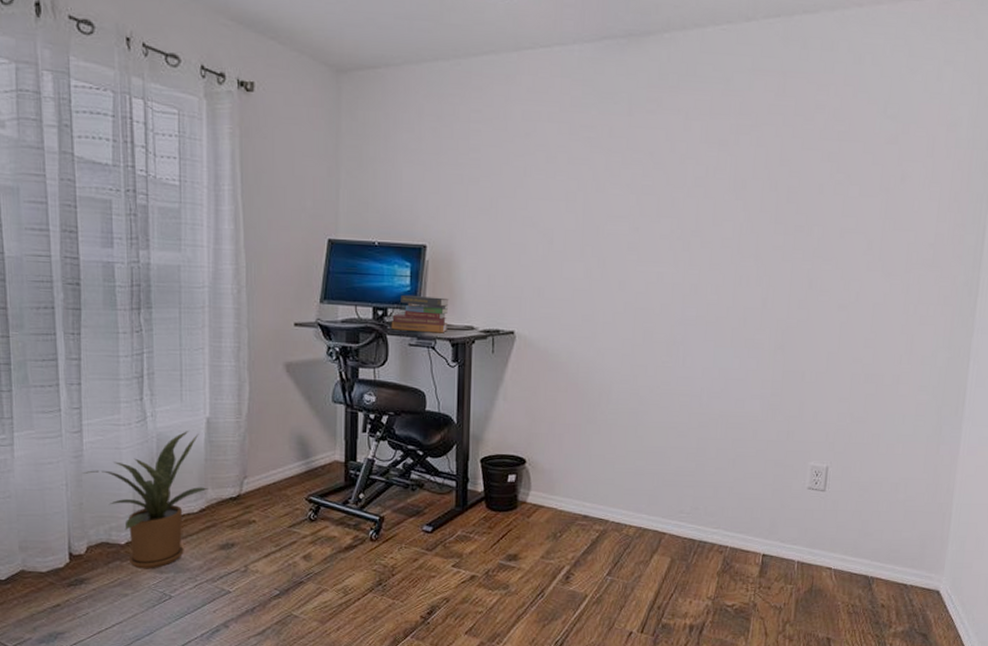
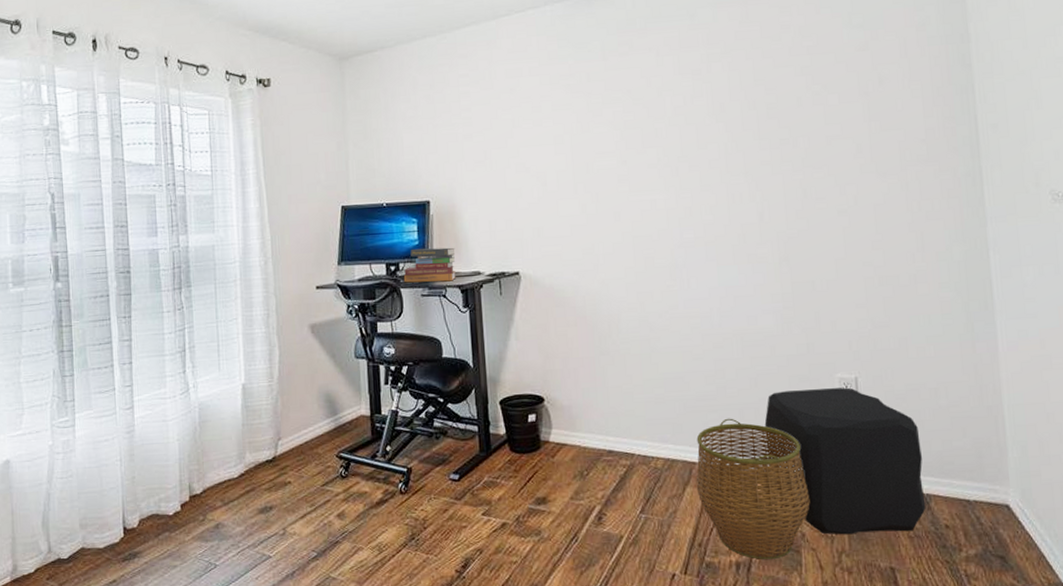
house plant: present [82,431,209,569] -> none [134,398,247,539]
basket: none [663,494,767,624] -> present [696,418,810,559]
pouf: none [734,474,875,608] -> present [764,387,926,535]

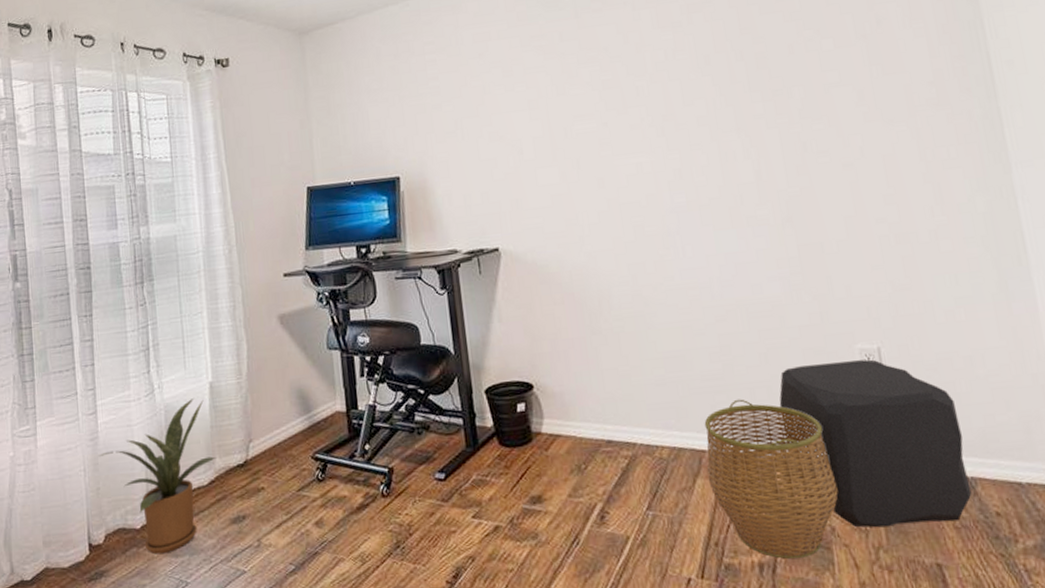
house plant: none [134,398,247,539] -> present [98,399,216,555]
books: present [403,247,456,283] -> none [375,225,431,266]

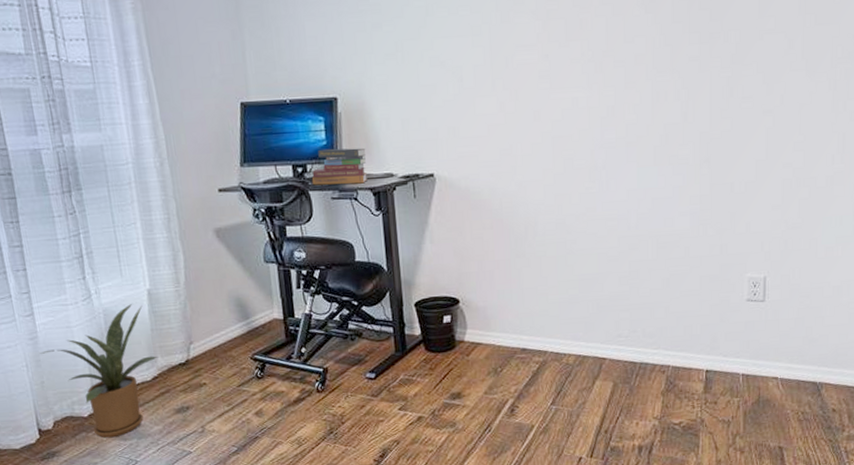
books: none [375,225,431,266] -> present [311,147,367,186]
basket: present [704,399,838,559] -> none [605,316,711,443]
pouf: present [779,359,972,528] -> none [674,286,819,420]

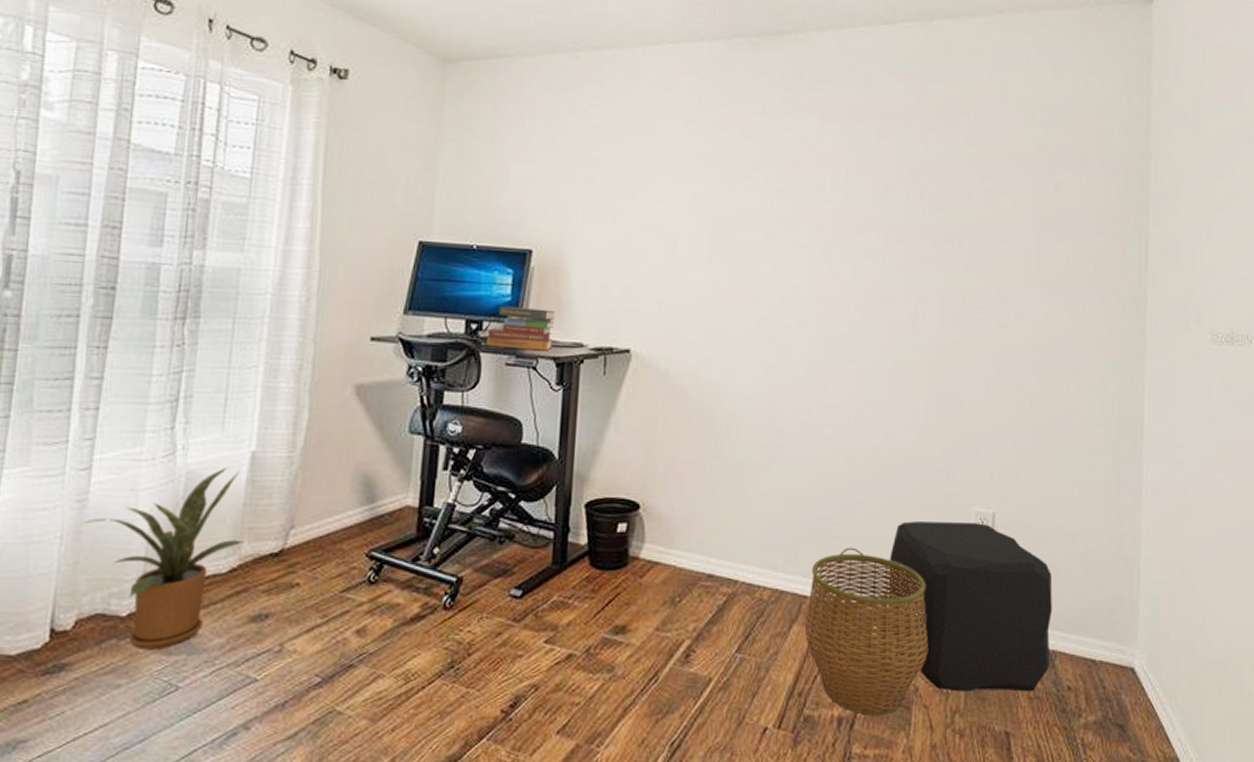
basket: none [605,316,711,443] -> present [804,547,929,715]
pouf: none [674,286,819,420] -> present [889,521,1053,692]

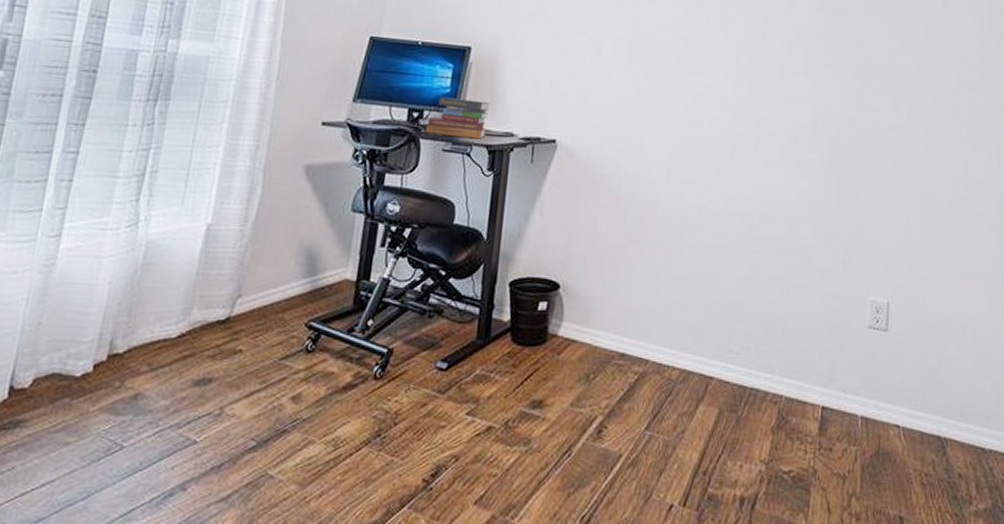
house plant: present [84,468,244,650] -> none [49,239,195,410]
basket: present [804,547,929,715] -> none [710,331,827,496]
pouf: present [889,521,1053,692] -> none [789,308,944,478]

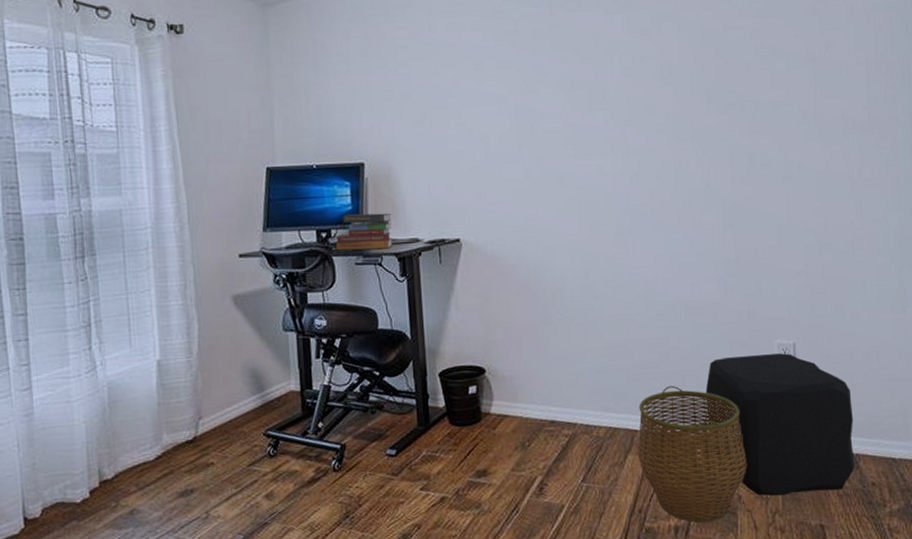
basket: none [710,331,827,496] -> present [637,385,747,523]
pouf: none [789,308,944,478] -> present [705,353,855,496]

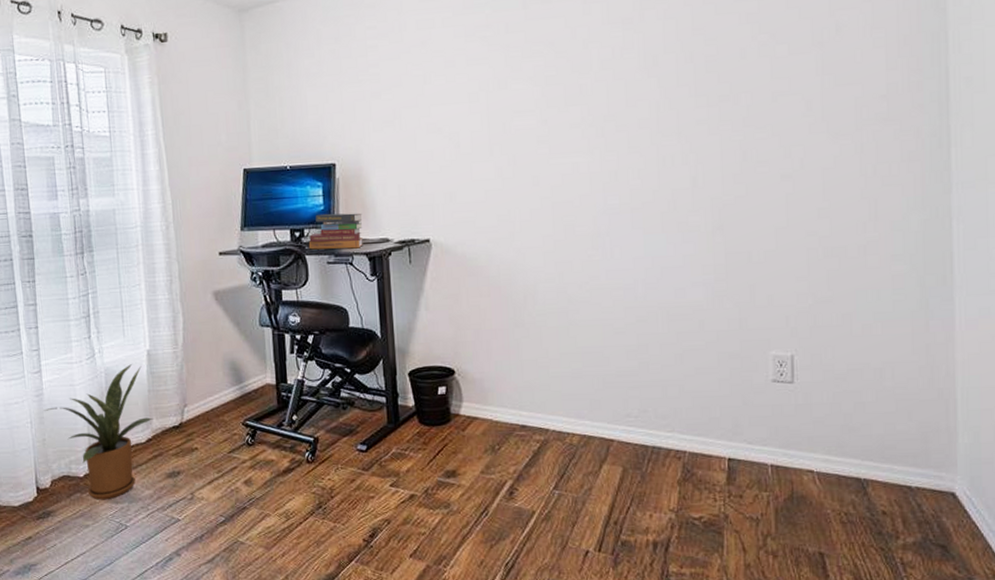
house plant: none [33,376,163,527] -> present [43,364,153,500]
basket: present [637,385,747,523] -> none [613,395,735,539]
pouf: present [705,353,855,496] -> none [689,366,862,518]

